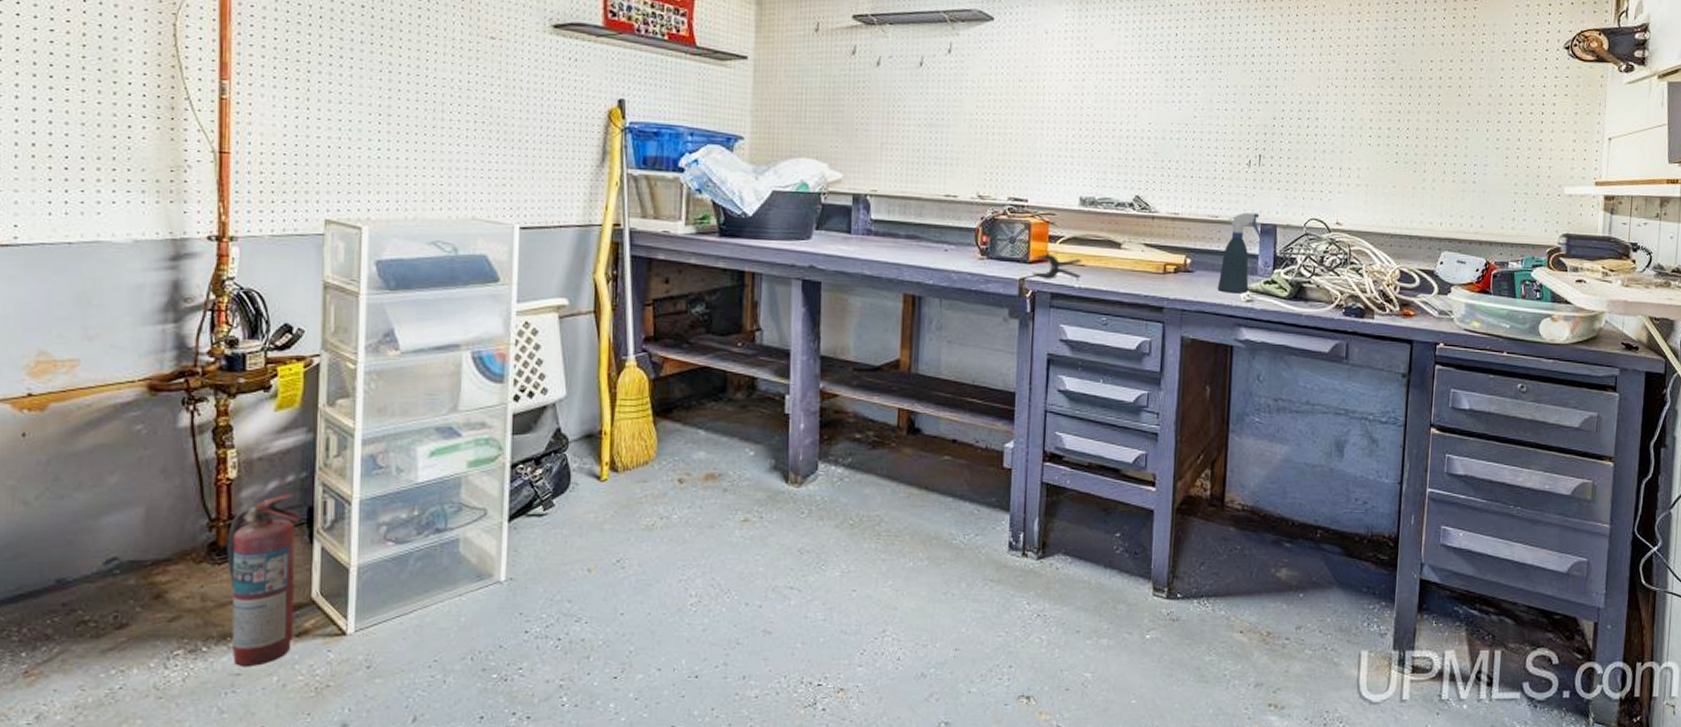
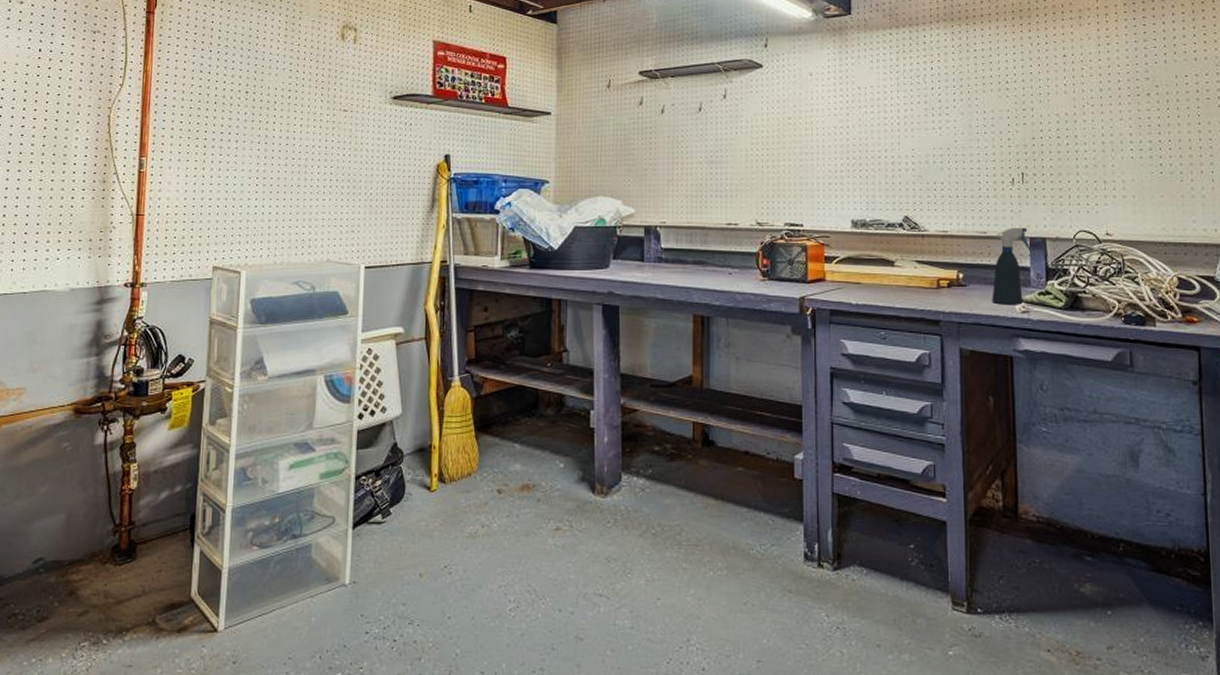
fire extinguisher: present [227,494,302,666] -> none [126,503,186,659]
clamp: present [1032,253,1082,280] -> none [811,273,857,297]

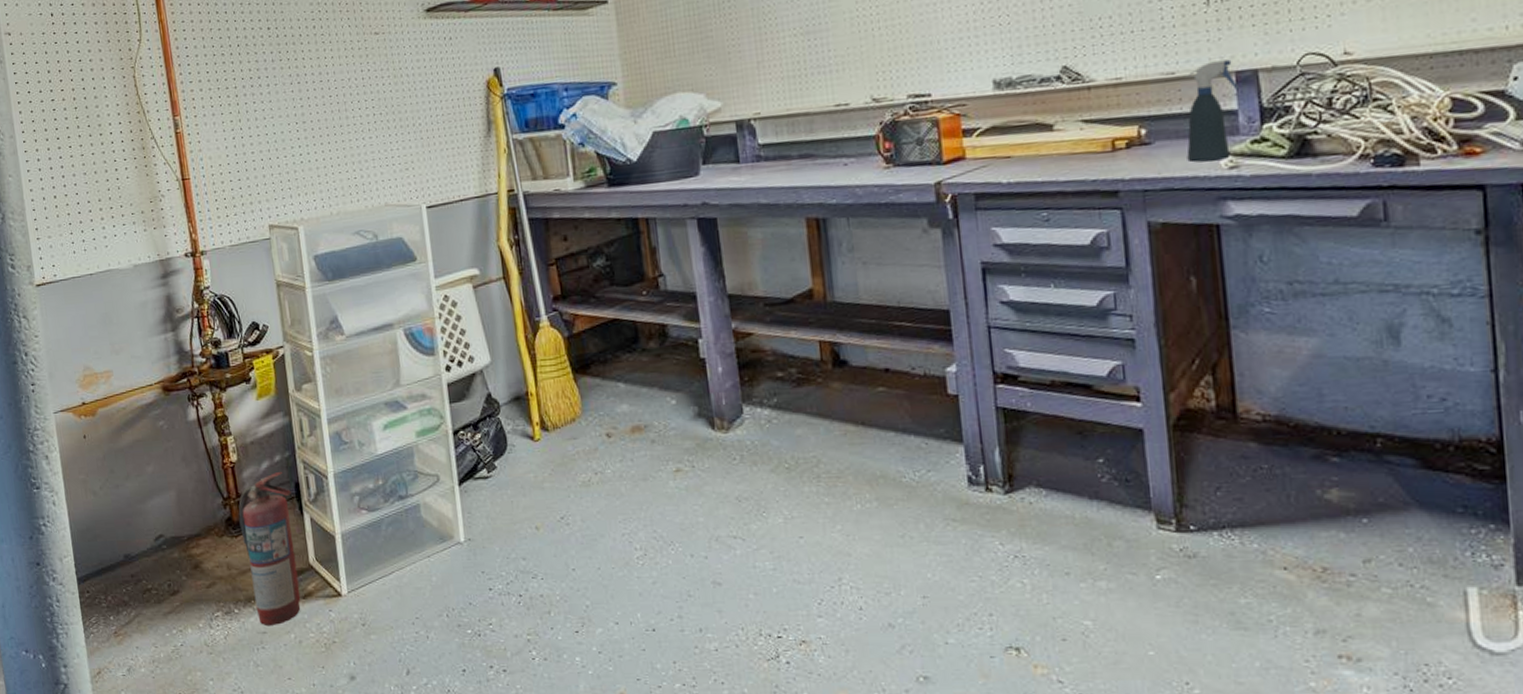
fire extinguisher: none [126,503,186,659] -> present [238,472,301,625]

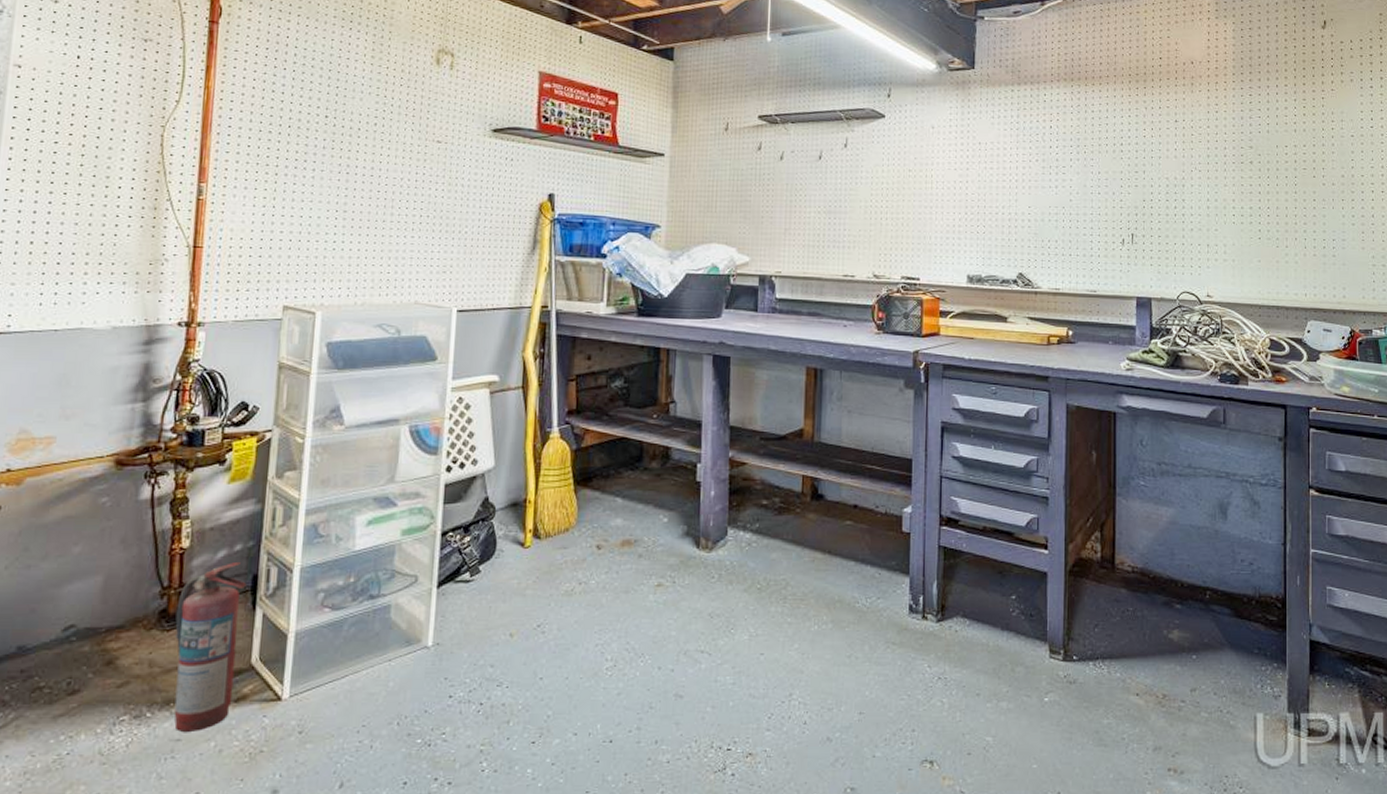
spray bottle: present [1183,59,1238,162] -> none [1098,287,1138,363]

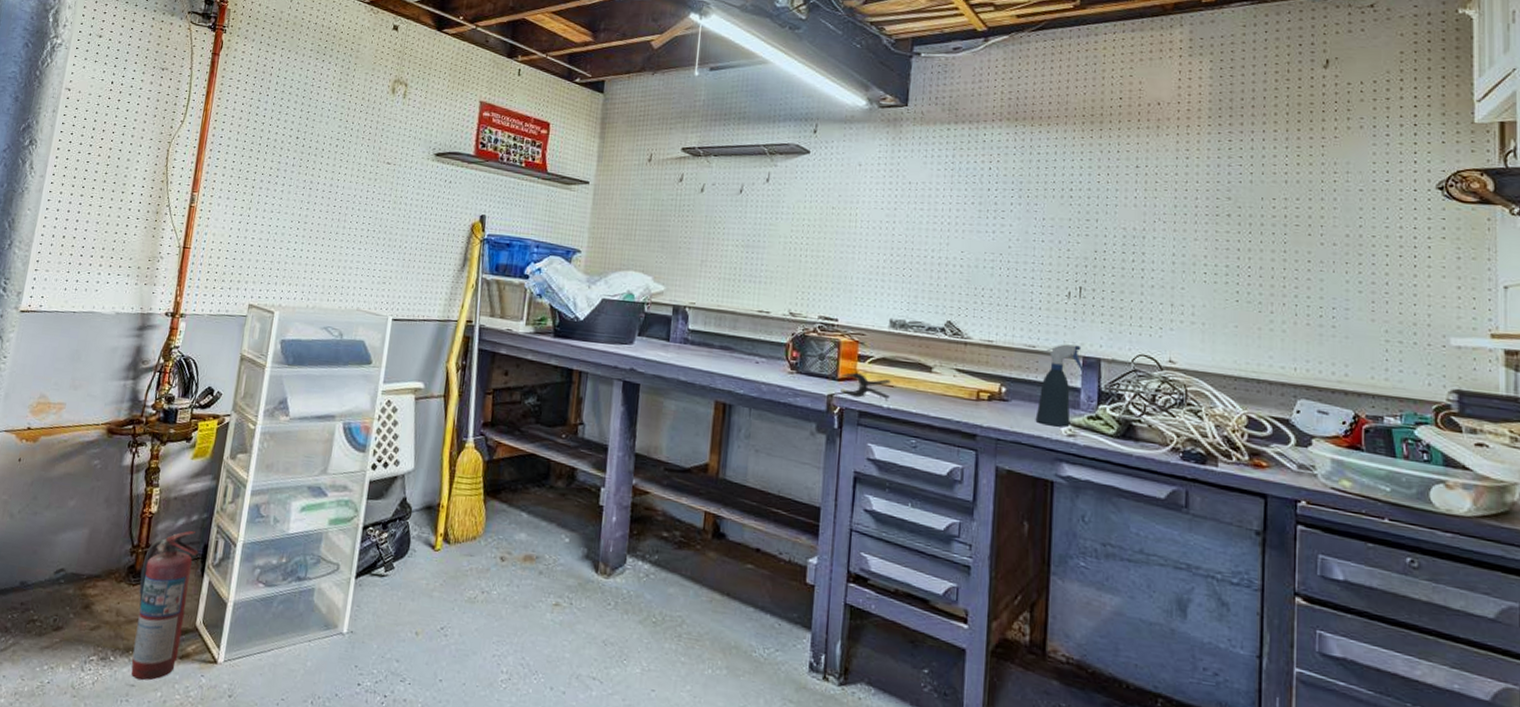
clamp: none [925,327,971,352] -> present [840,372,891,400]
spray bottle: none [1098,287,1138,363] -> present [1035,344,1084,428]

